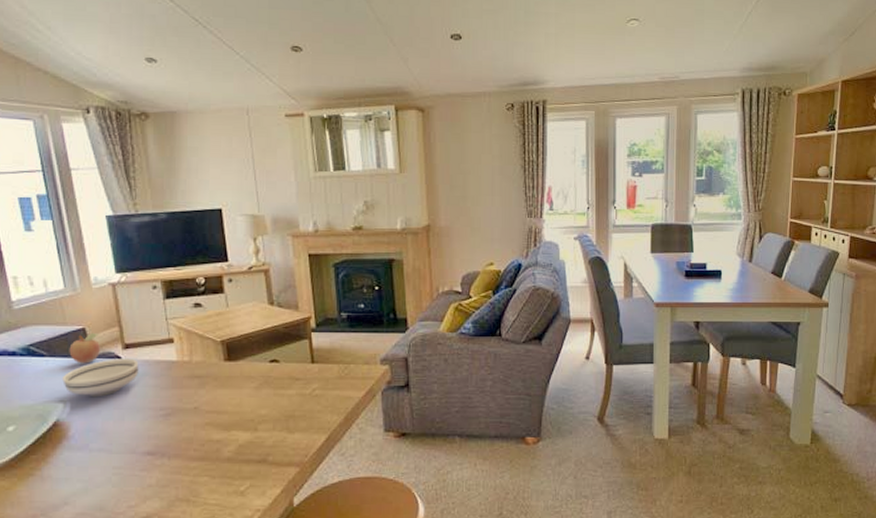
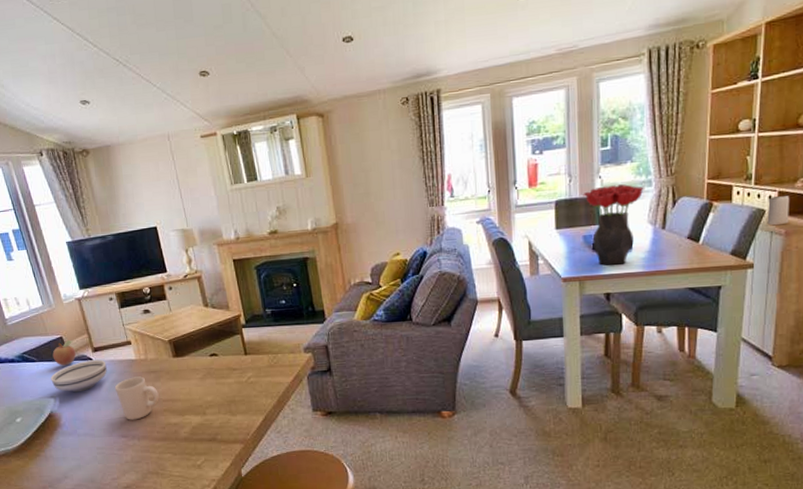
mug: none [145,382,201,434] -> present [114,376,159,420]
bouquet: none [678,215,735,293] -> present [583,184,645,265]
candle: none [840,241,860,268] -> present [767,196,790,226]

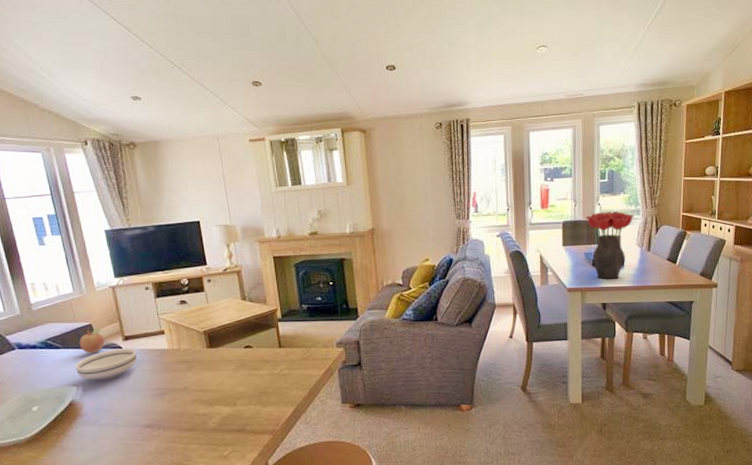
mug: present [114,376,159,420] -> none [143,366,189,410]
candle: present [767,196,790,226] -> none [727,230,744,254]

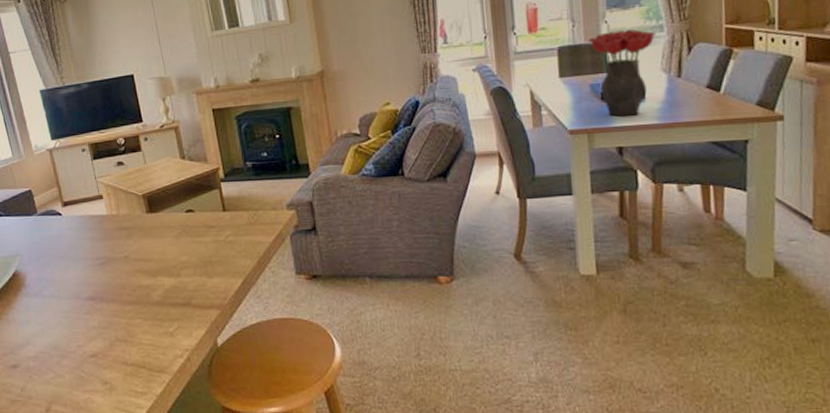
bowl: present [75,348,137,381] -> none [17,214,77,250]
fruit: present [79,328,106,354] -> none [20,194,45,221]

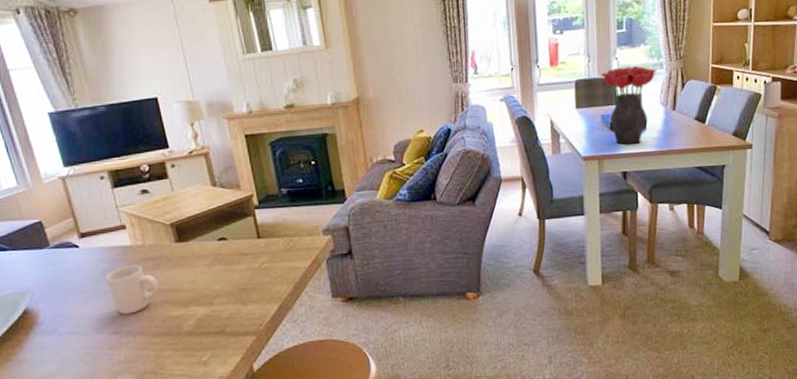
mug: none [83,233,131,281] -> present [105,264,159,315]
candle: none [795,41,821,74] -> present [763,81,782,109]

